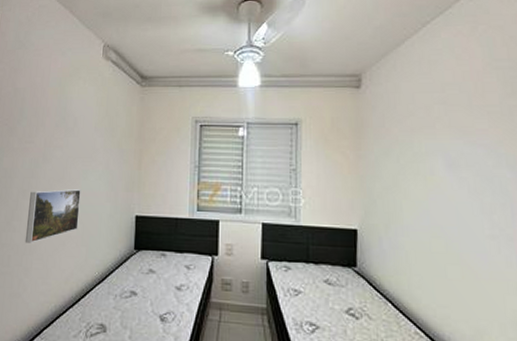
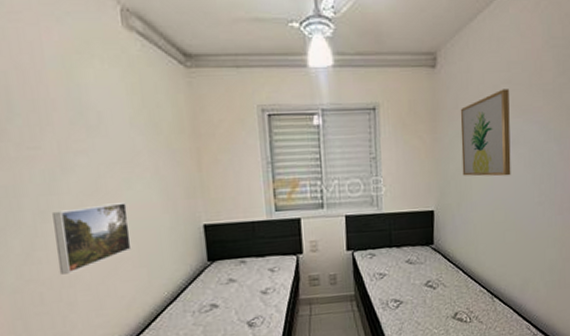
wall art: none [387,109,452,201] -> present [460,89,511,177]

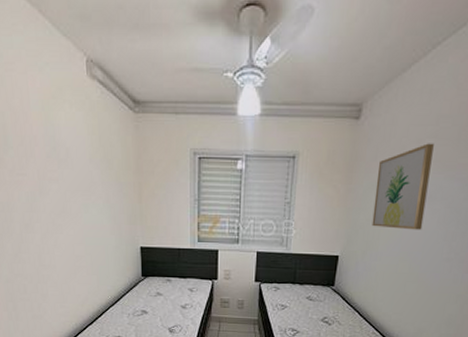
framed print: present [52,202,132,275] -> none [33,223,87,273]

